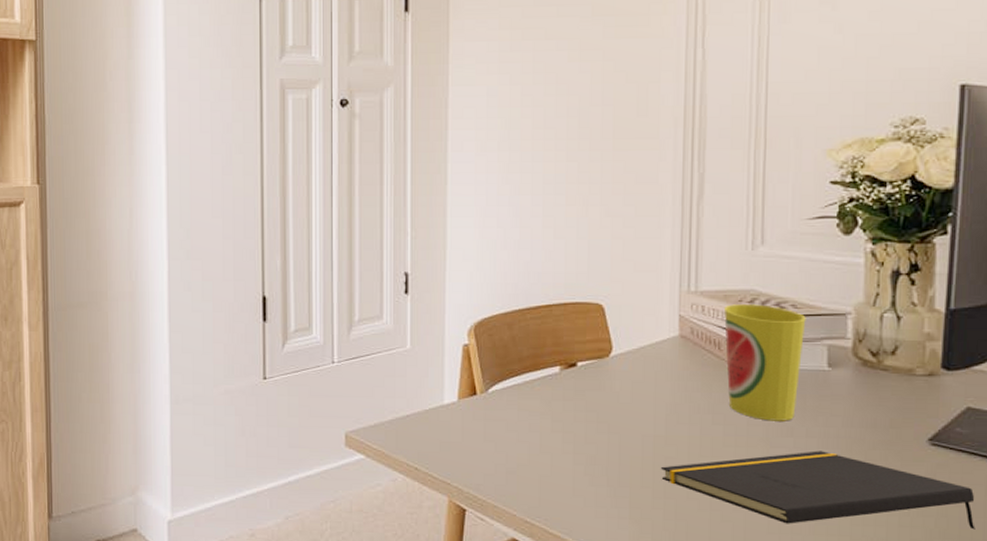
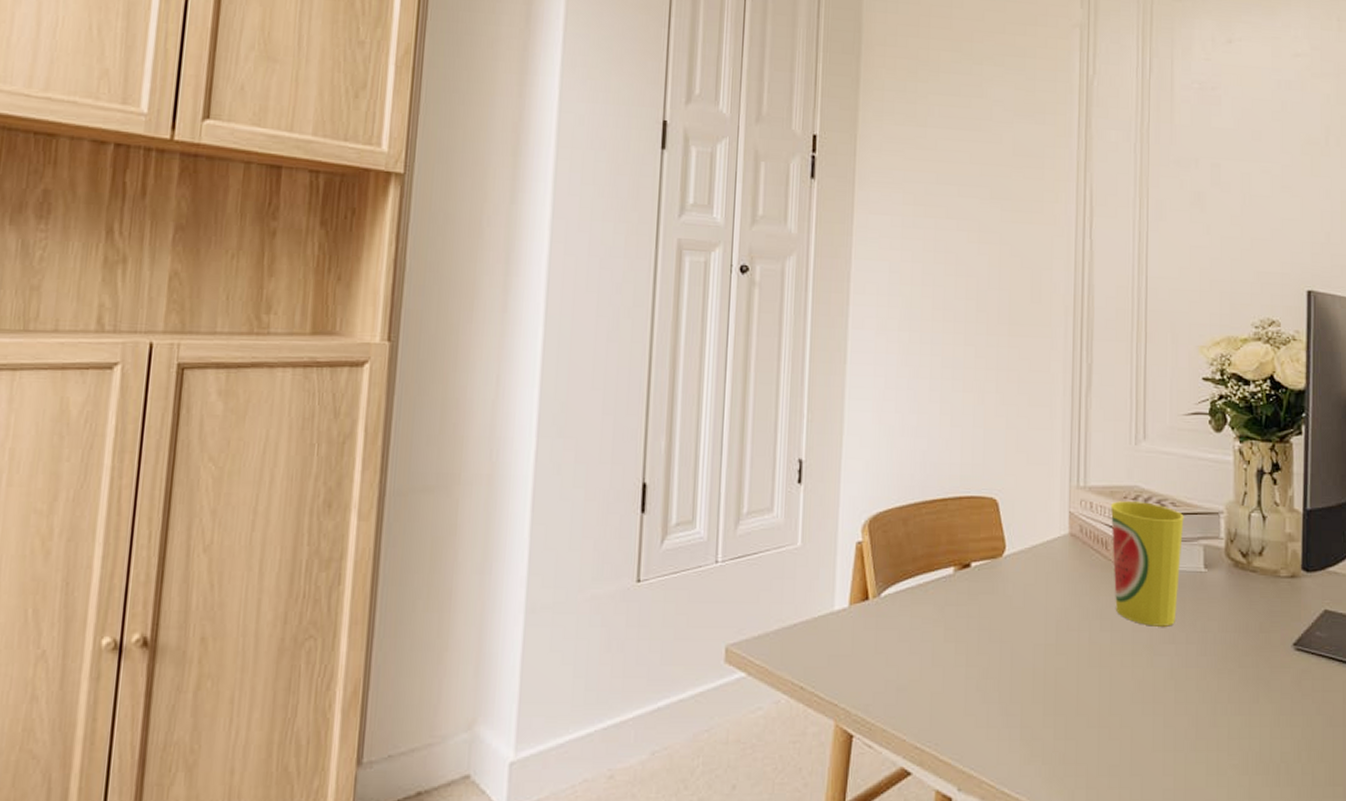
notepad: present [661,450,975,530] -> none [1052,658,1336,740]

